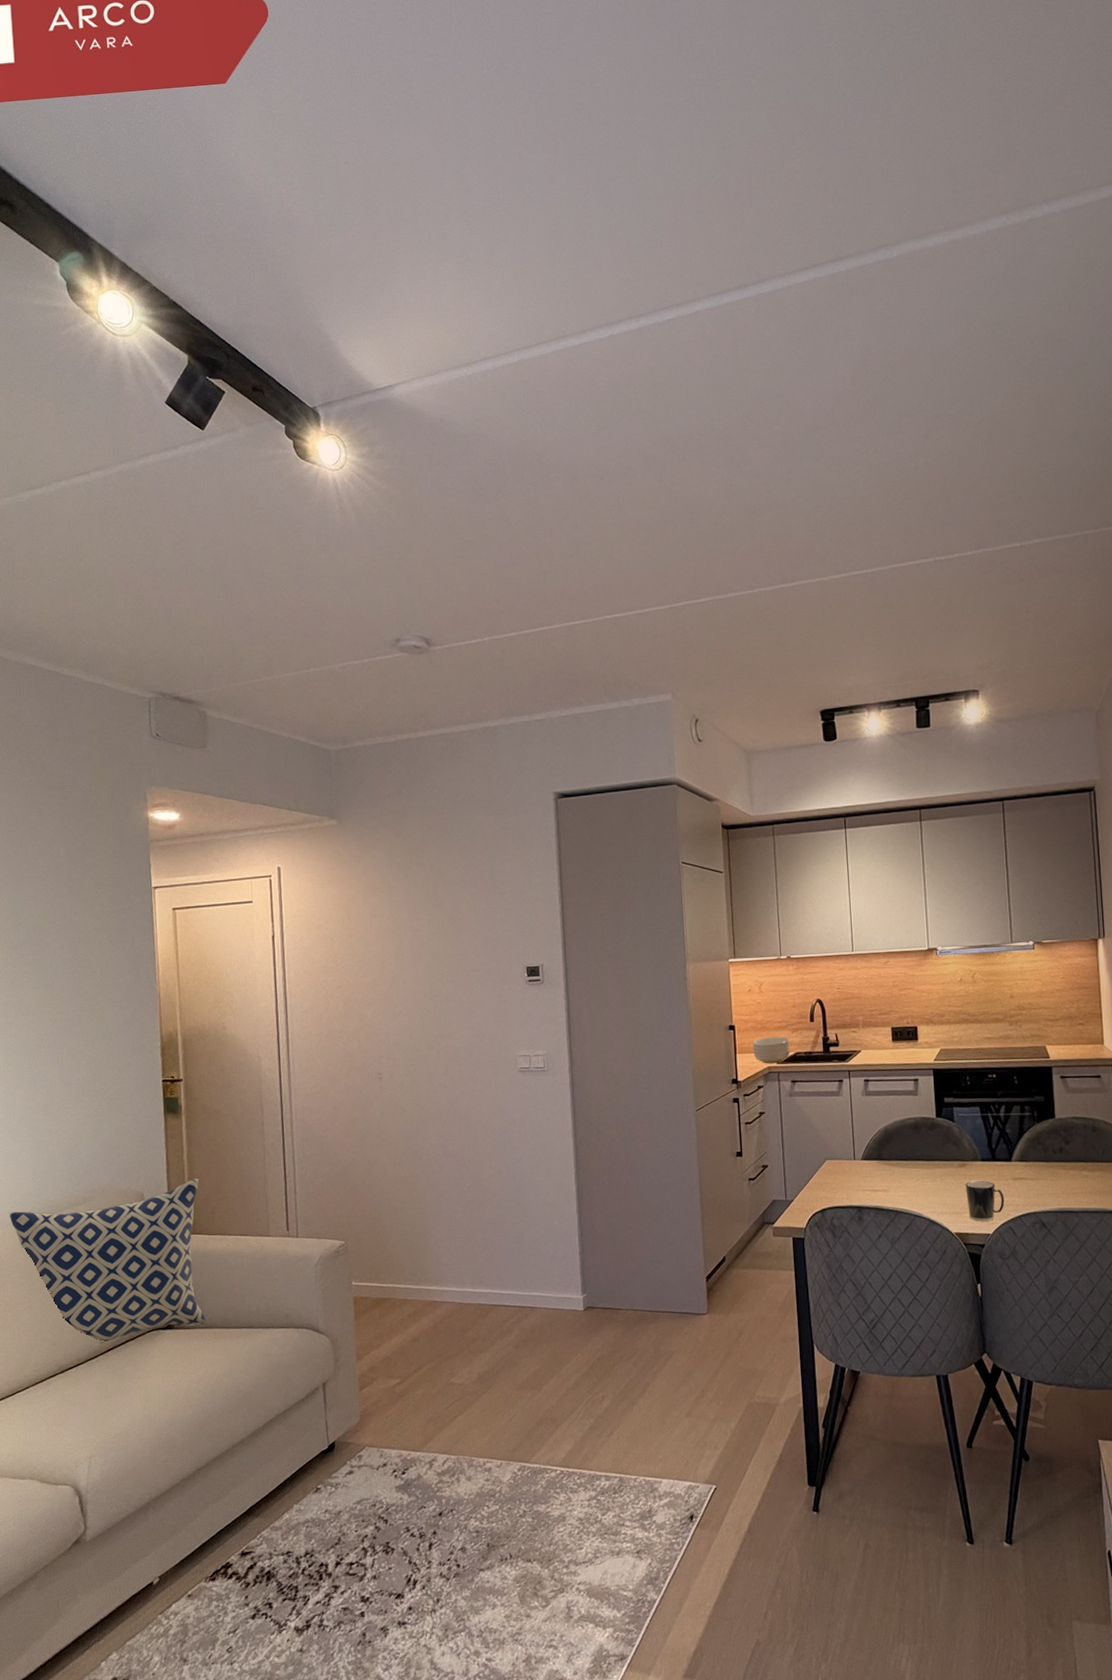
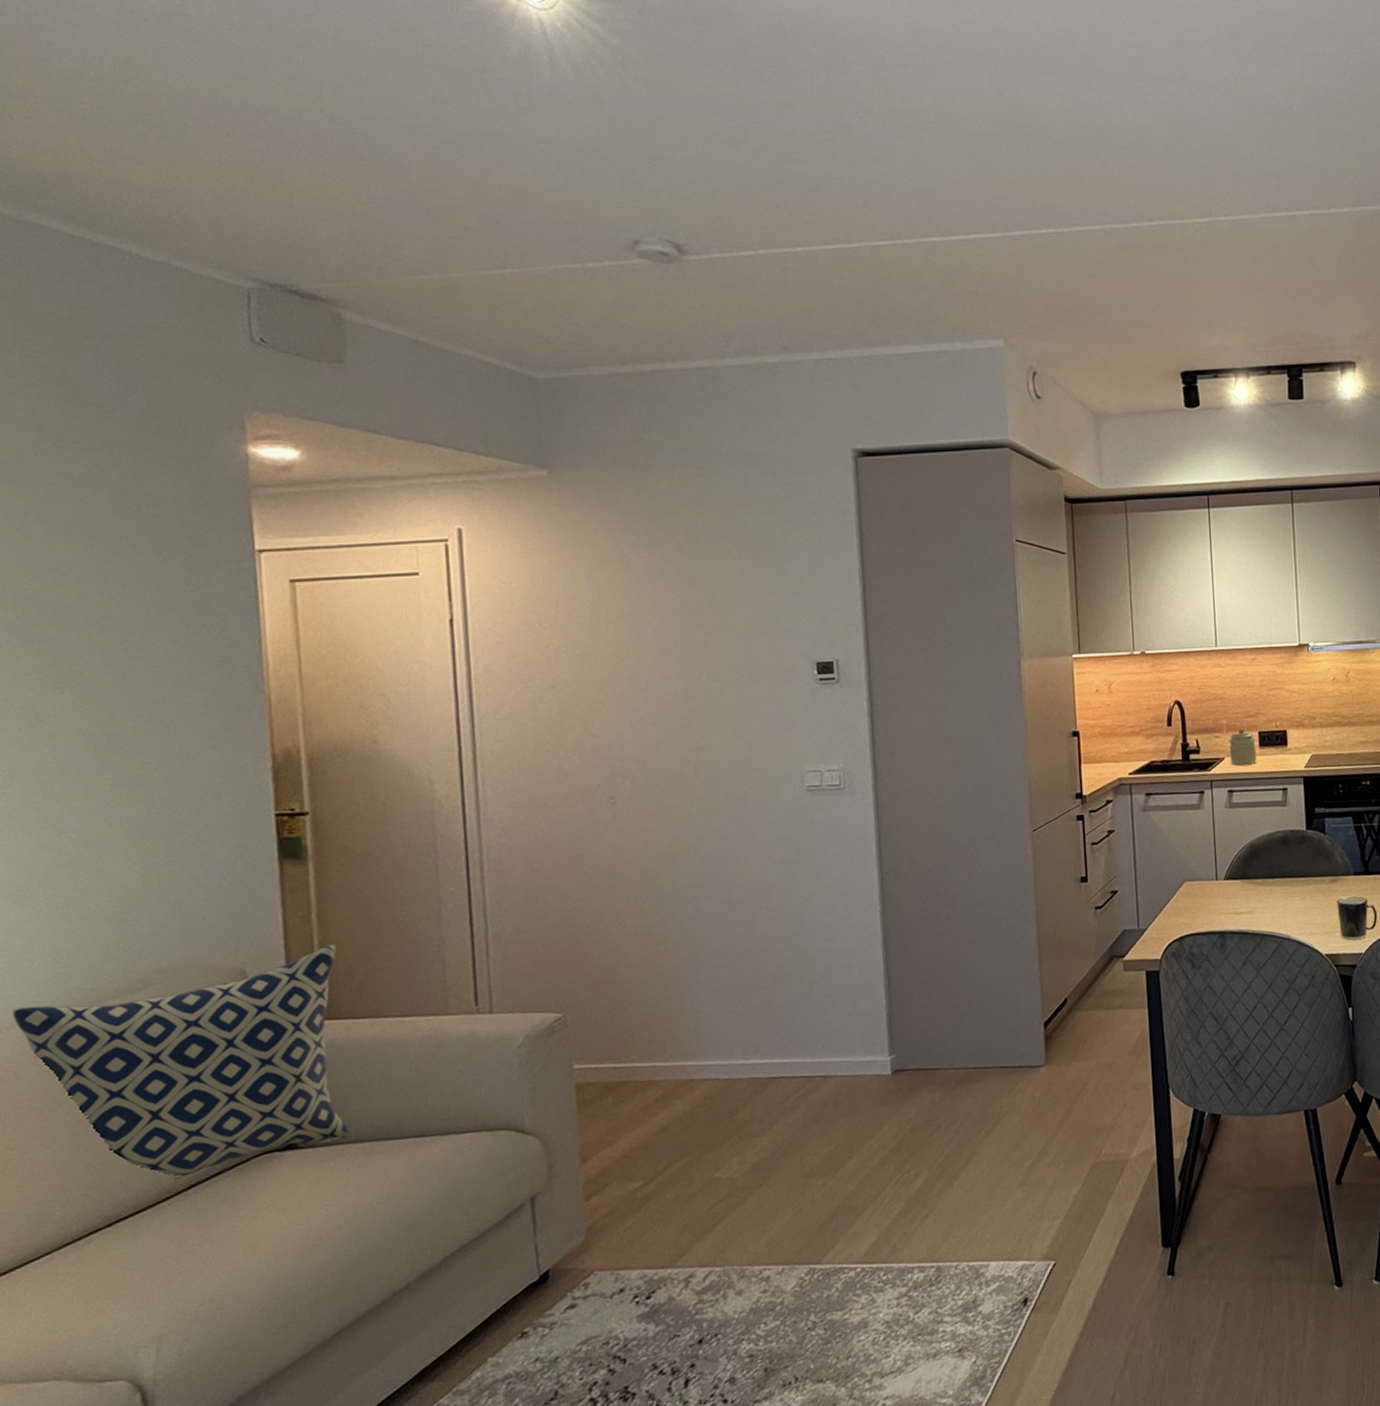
bowl: present [752,1037,790,1064] -> none [1100,743,1144,775]
jar: none [865,1024,890,1059] -> present [1229,728,1257,766]

